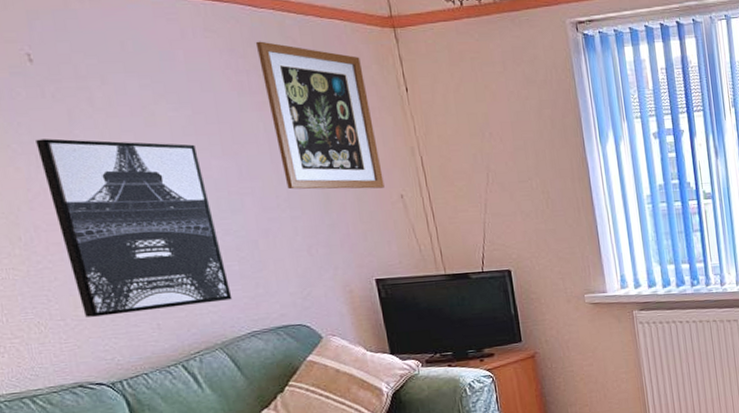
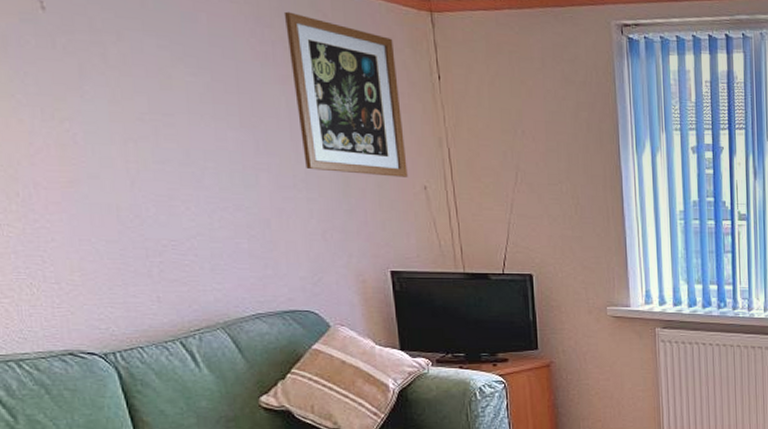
wall art: present [36,138,233,317] -> none [42,92,239,283]

